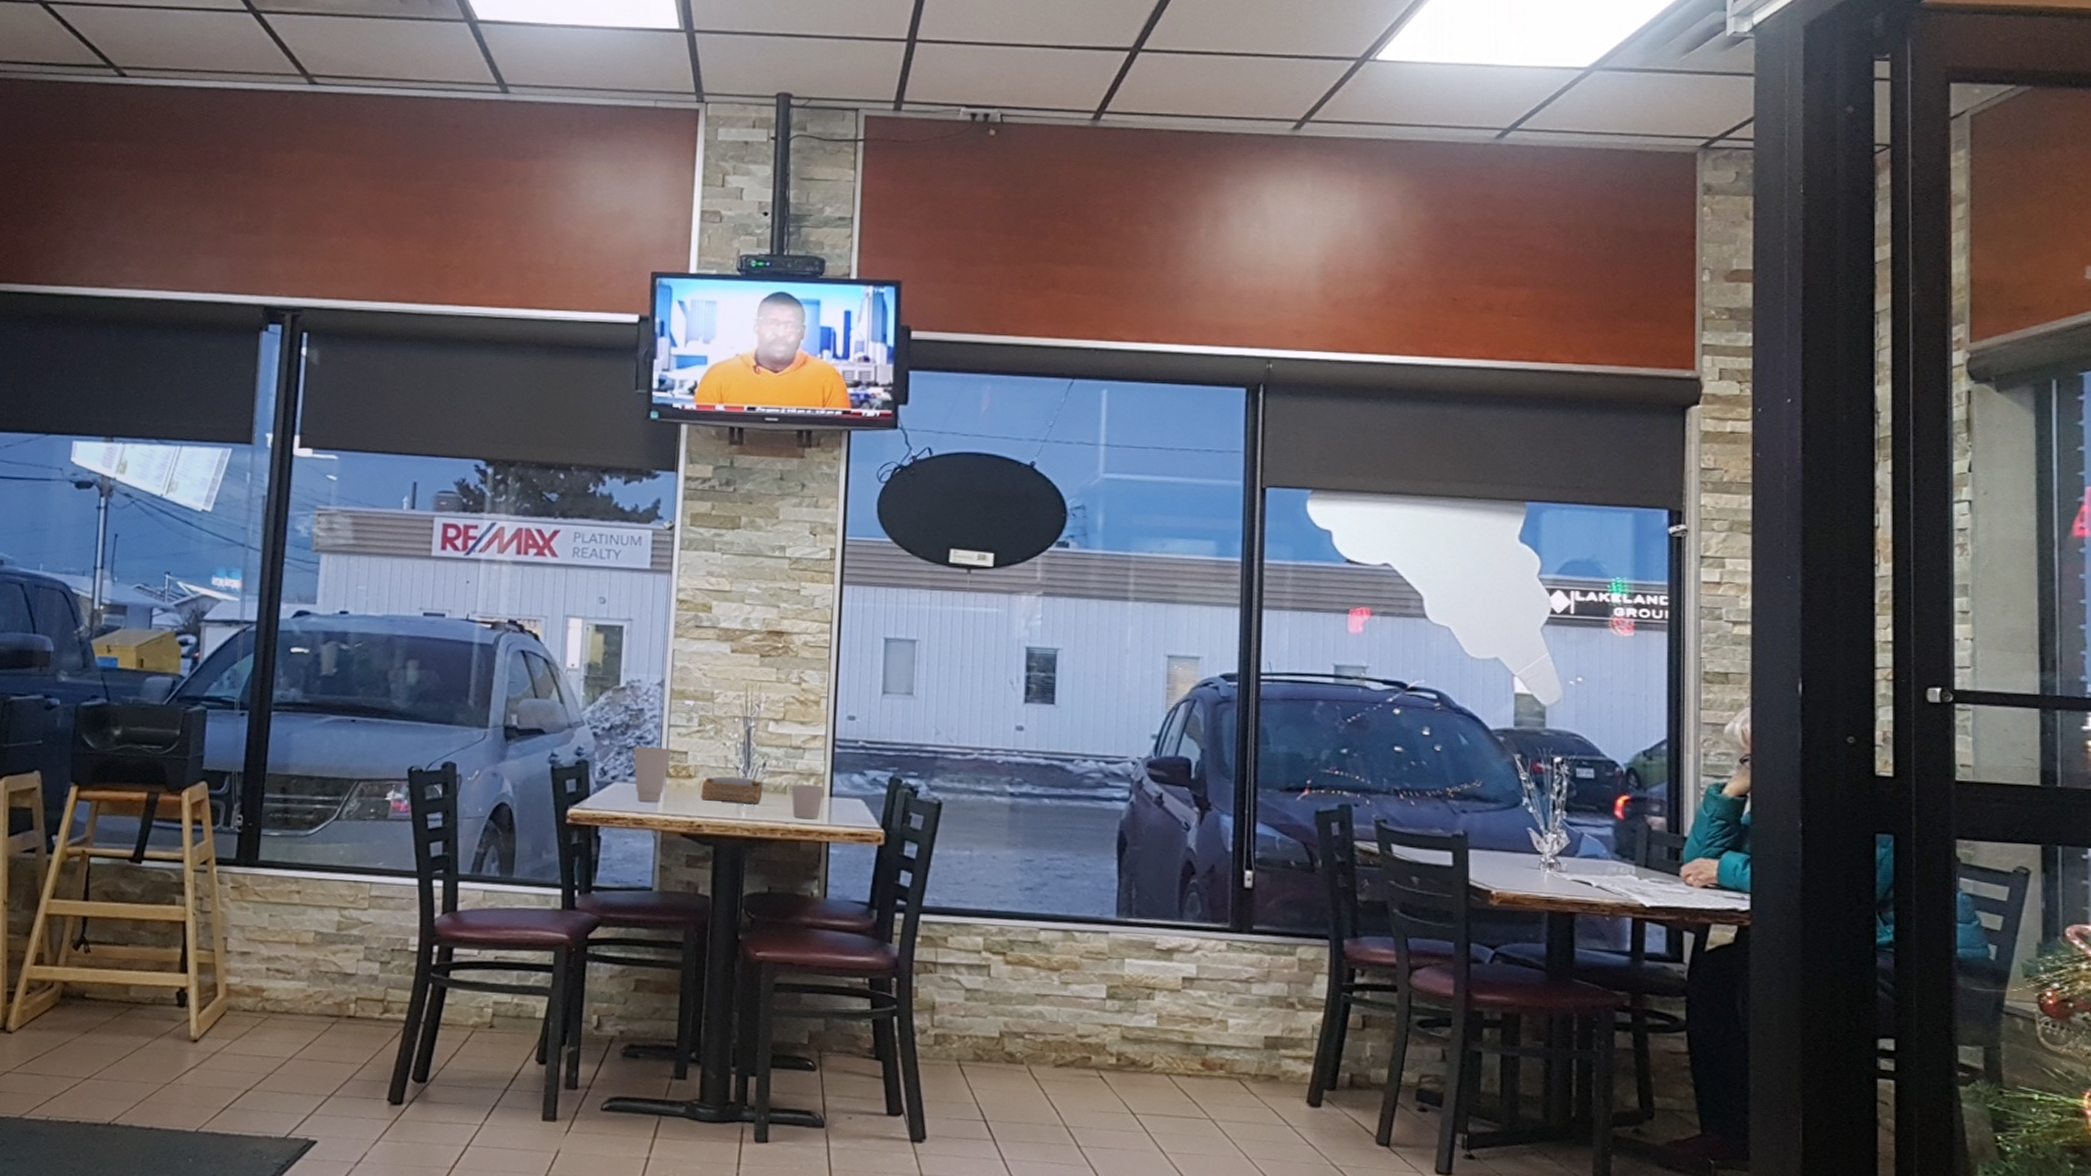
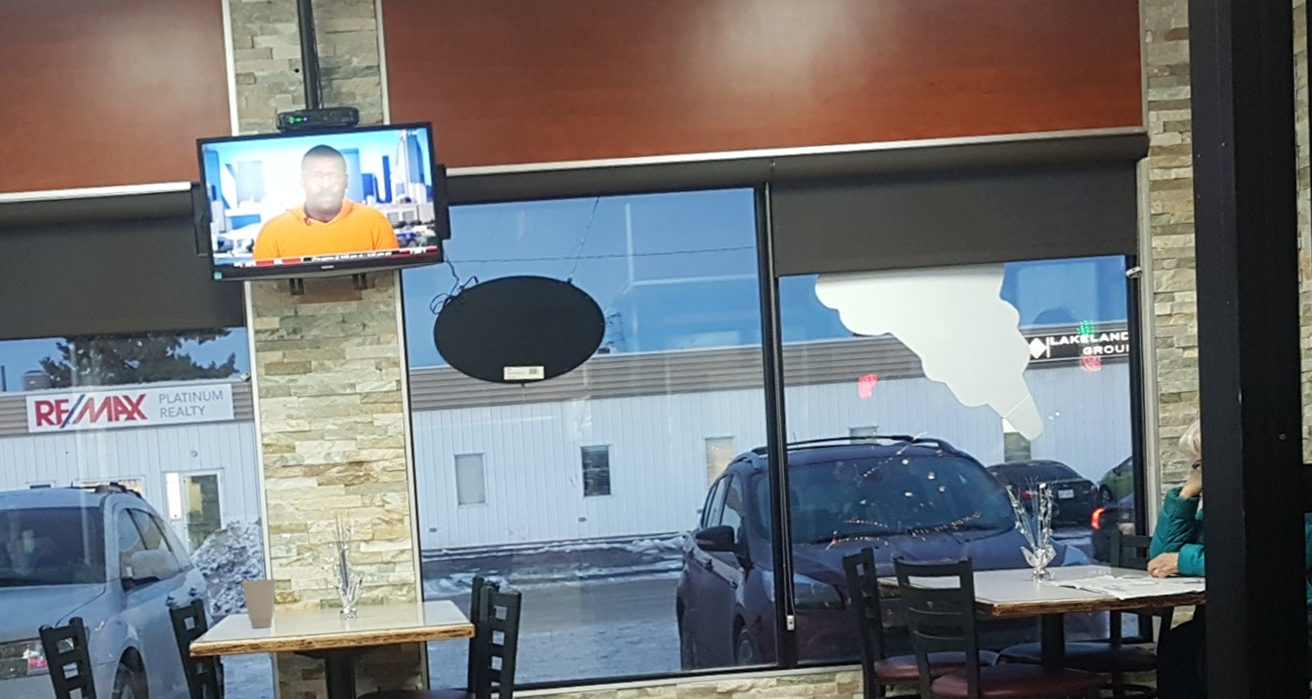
napkin holder: present [701,776,763,805] -> none [307,595,363,620]
cup: present [792,784,824,820] -> none [388,593,416,624]

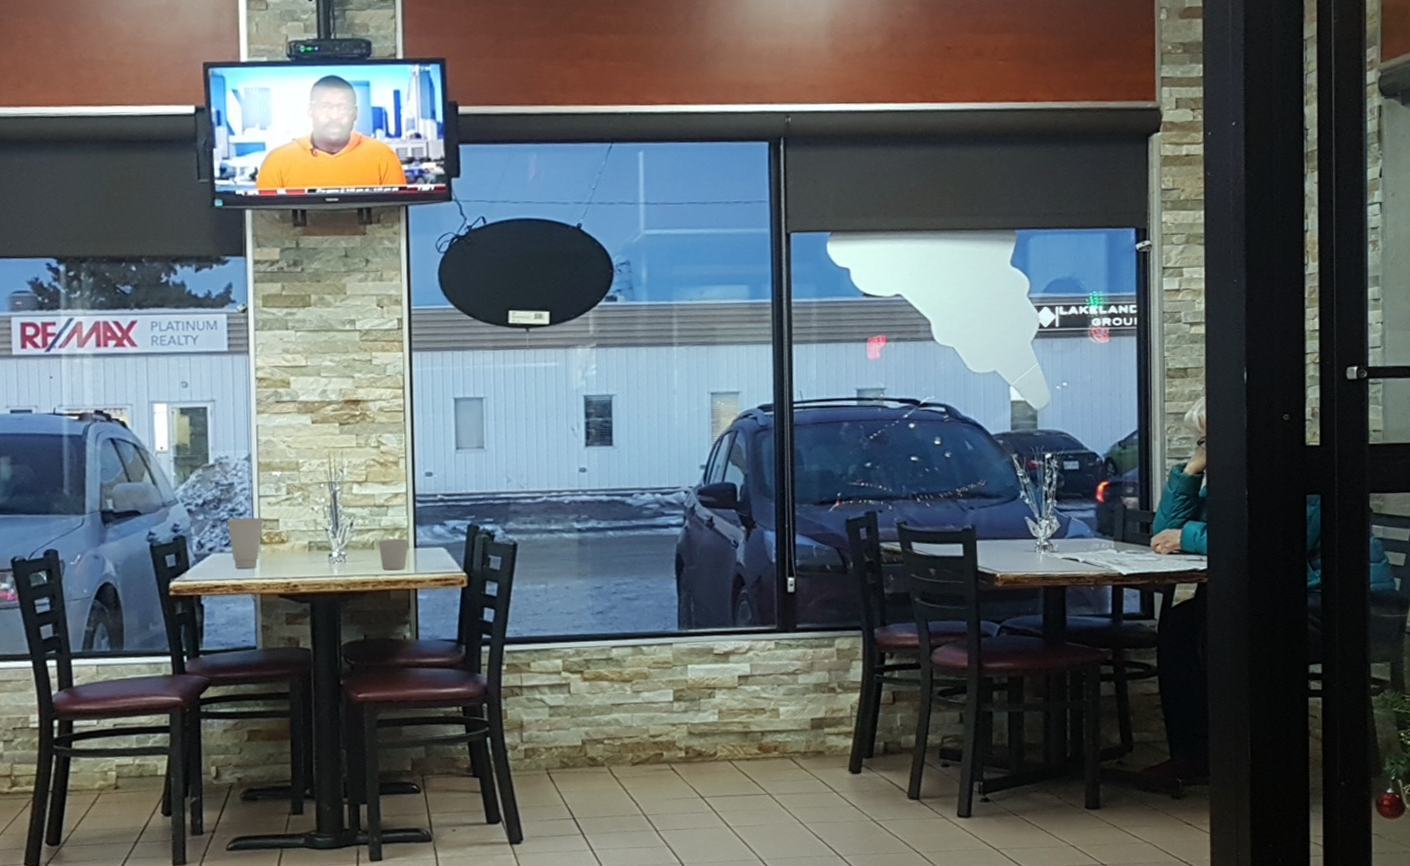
cup: none [388,593,416,624] -> present [379,538,408,571]

